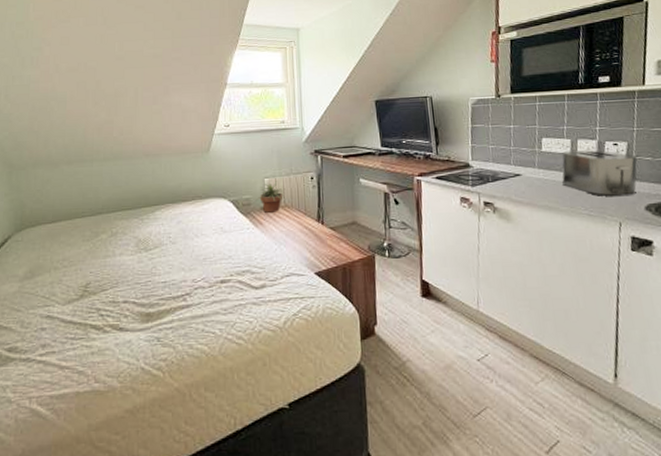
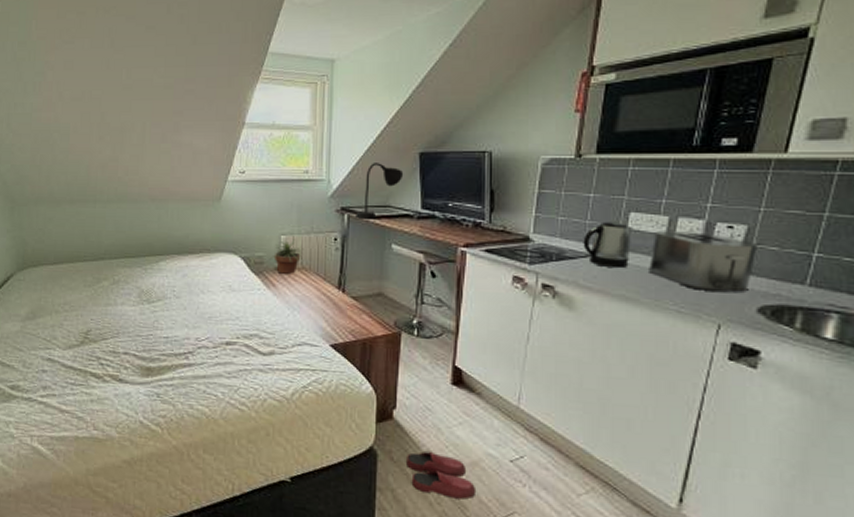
desk lamp: none [327,111,364,159] -> present [356,163,404,219]
slippers: none [390,360,452,402] -> present [407,451,475,499]
kettle: none [510,146,547,185] -> present [583,221,632,269]

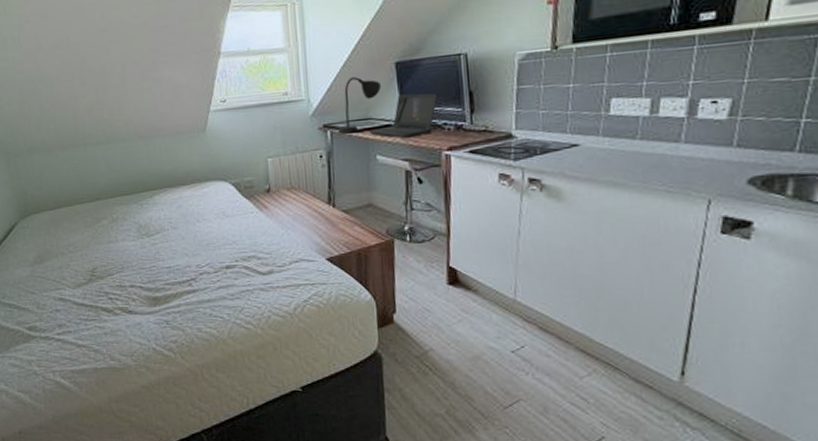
potted plant: present [271,239,304,274] -> none [260,160,292,195]
laptop computer: none [386,186,459,231] -> present [368,93,438,139]
slippers: present [407,451,475,499] -> none [410,349,480,392]
kettle: present [583,221,632,269] -> none [566,109,615,156]
toaster: present [649,231,758,292] -> none [634,110,744,169]

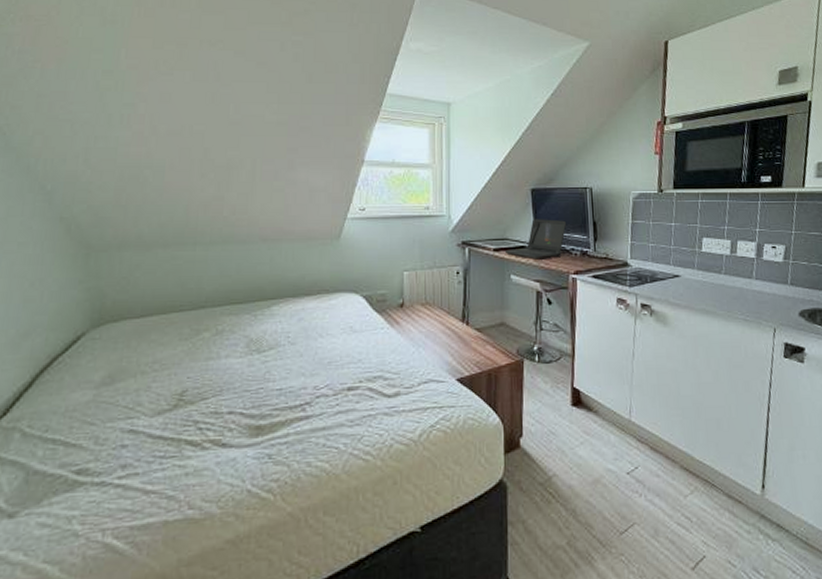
desk lamp: present [338,77,382,134] -> none [476,199,518,252]

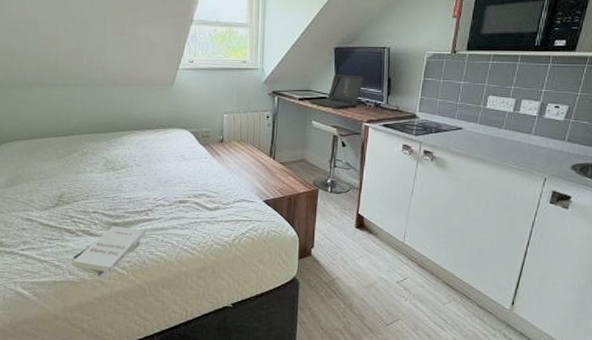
books: none [192,430,301,506] -> present [71,226,146,276]

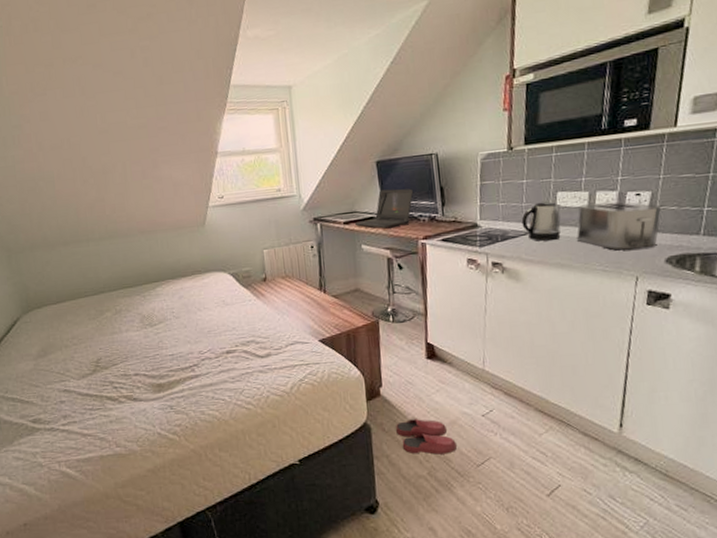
books: present [71,226,146,276] -> none [117,387,194,445]
slippers: none [321,278,371,312] -> present [396,418,457,455]
kettle: none [454,103,490,139] -> present [521,201,561,242]
toaster: none [500,110,574,154] -> present [576,201,661,251]

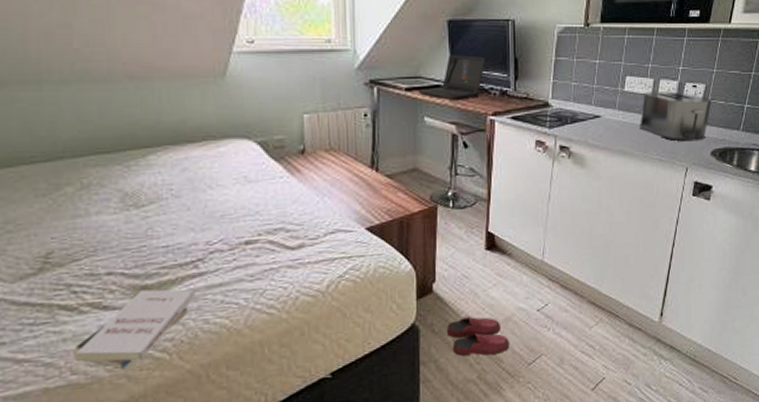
books: none [117,387,194,445] -> present [73,289,196,369]
kettle: present [521,201,561,242] -> none [591,85,628,127]

